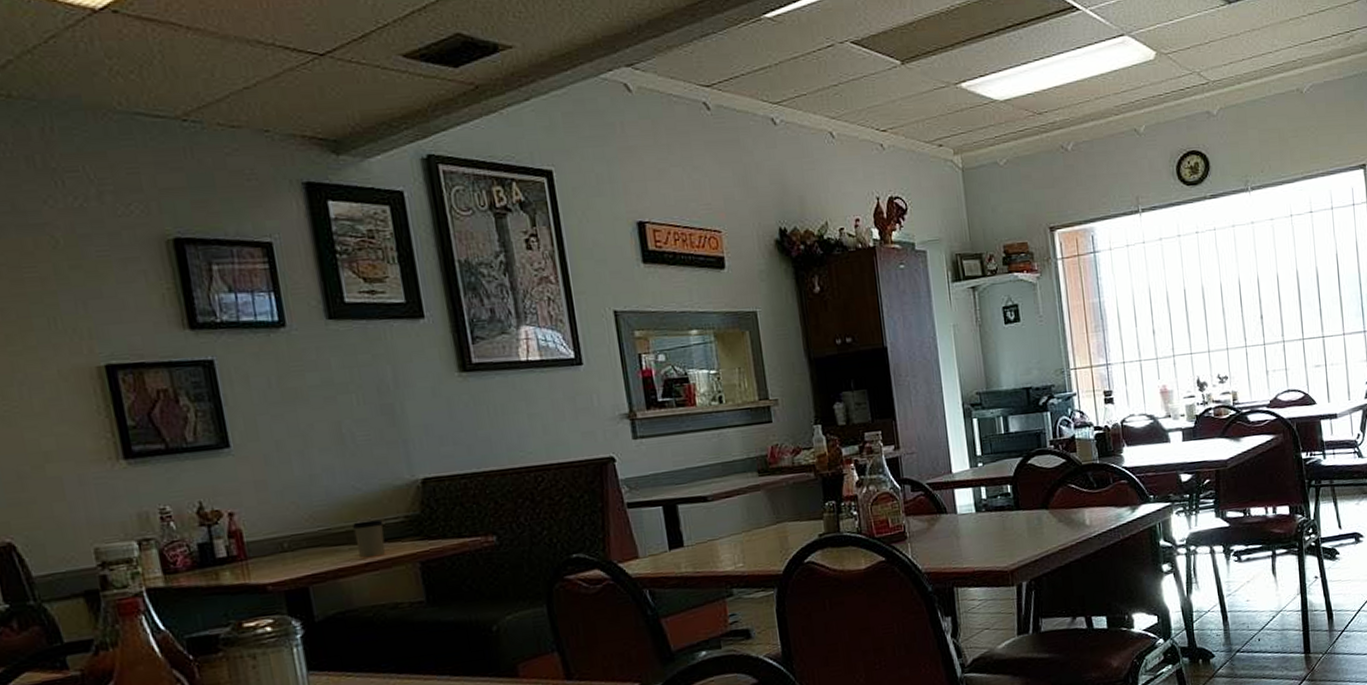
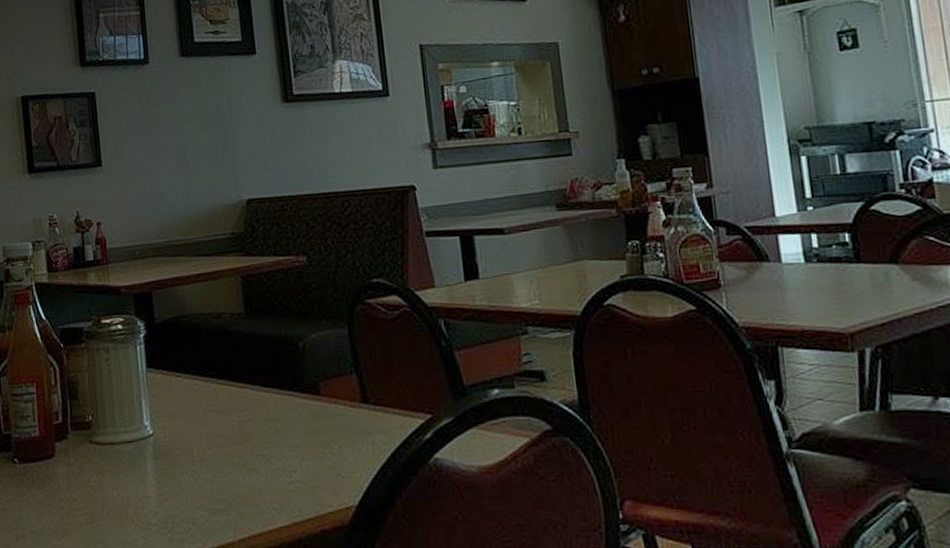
cup: present [353,519,385,559] -> none [189,235,214,270]

